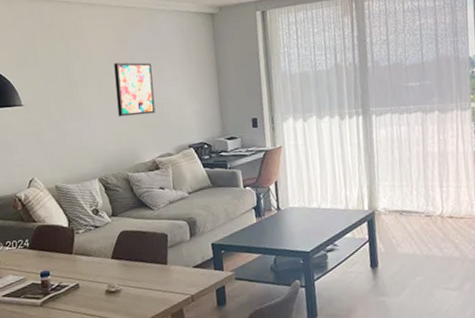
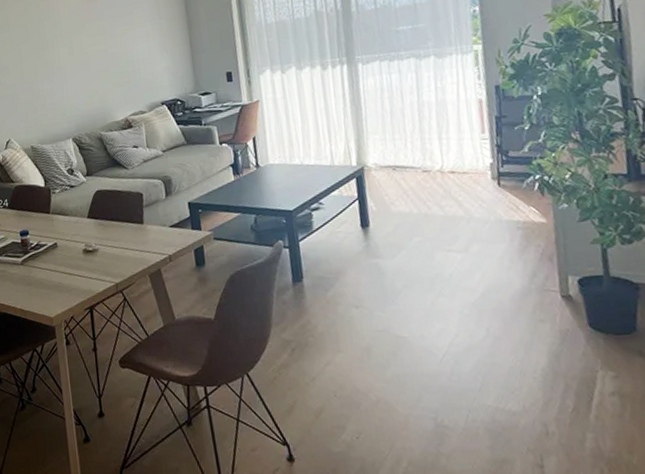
wall art: present [114,62,156,117] -> none [83,20,127,76]

